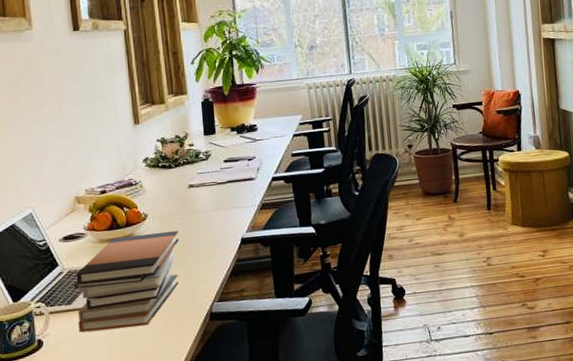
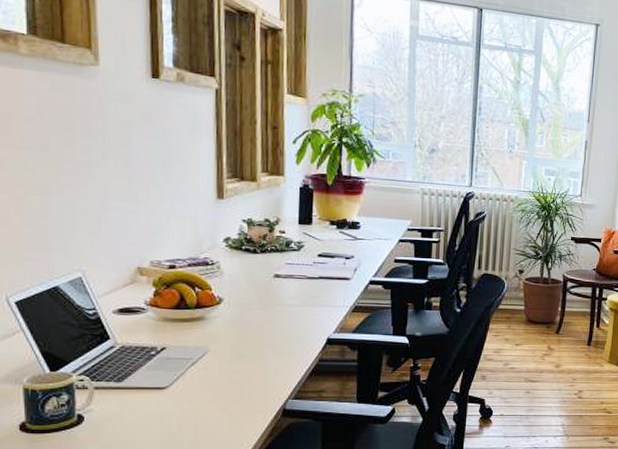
book stack: present [73,230,179,333] -> none [126,318,257,414]

